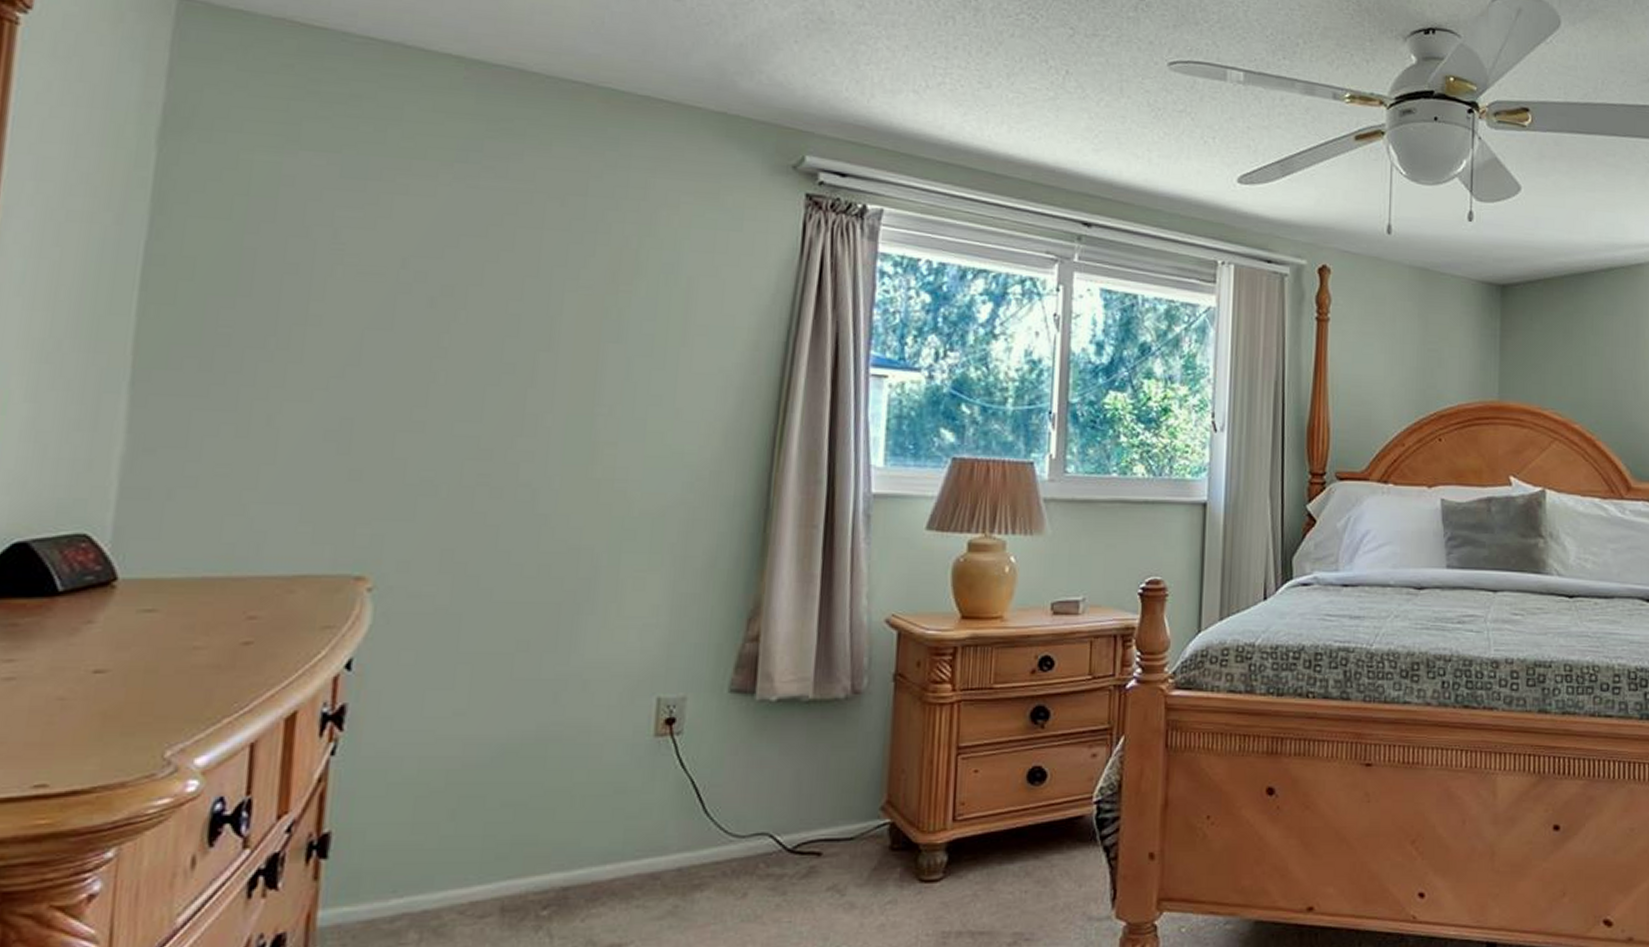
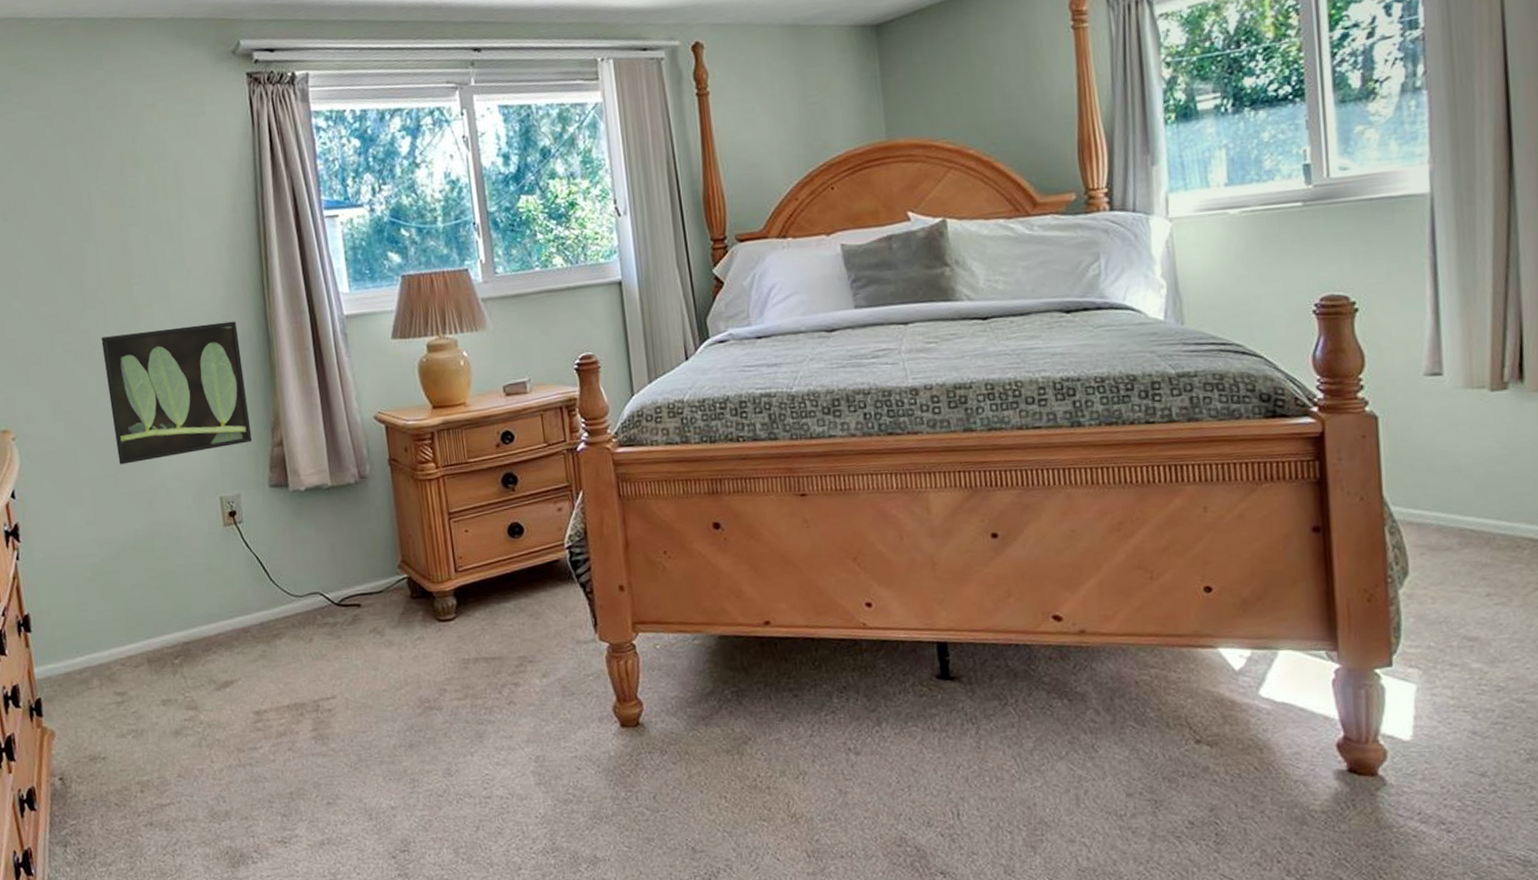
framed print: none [522,474,729,642] -> present [101,321,253,465]

